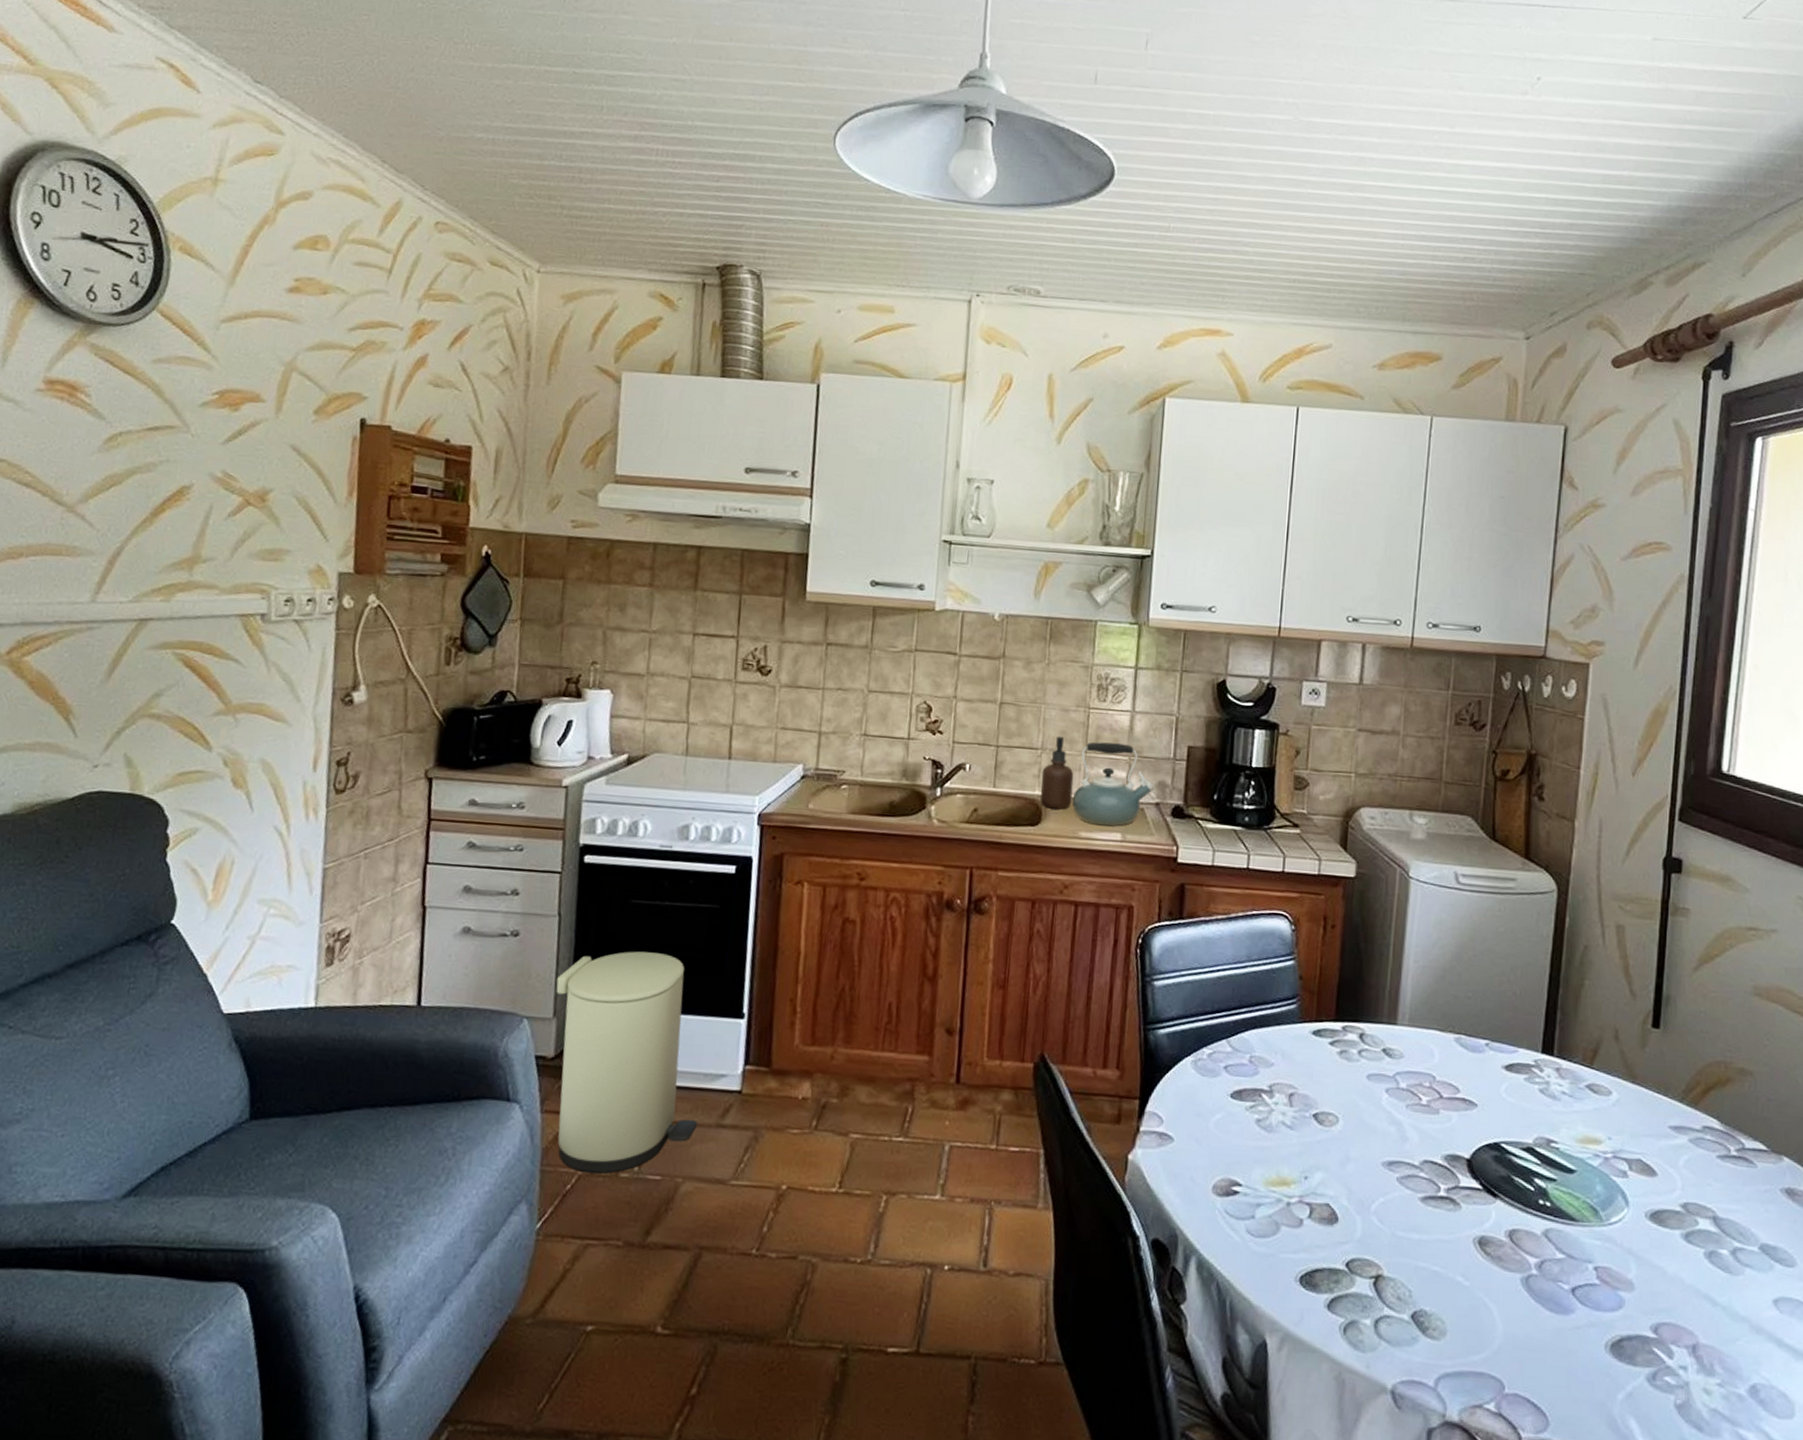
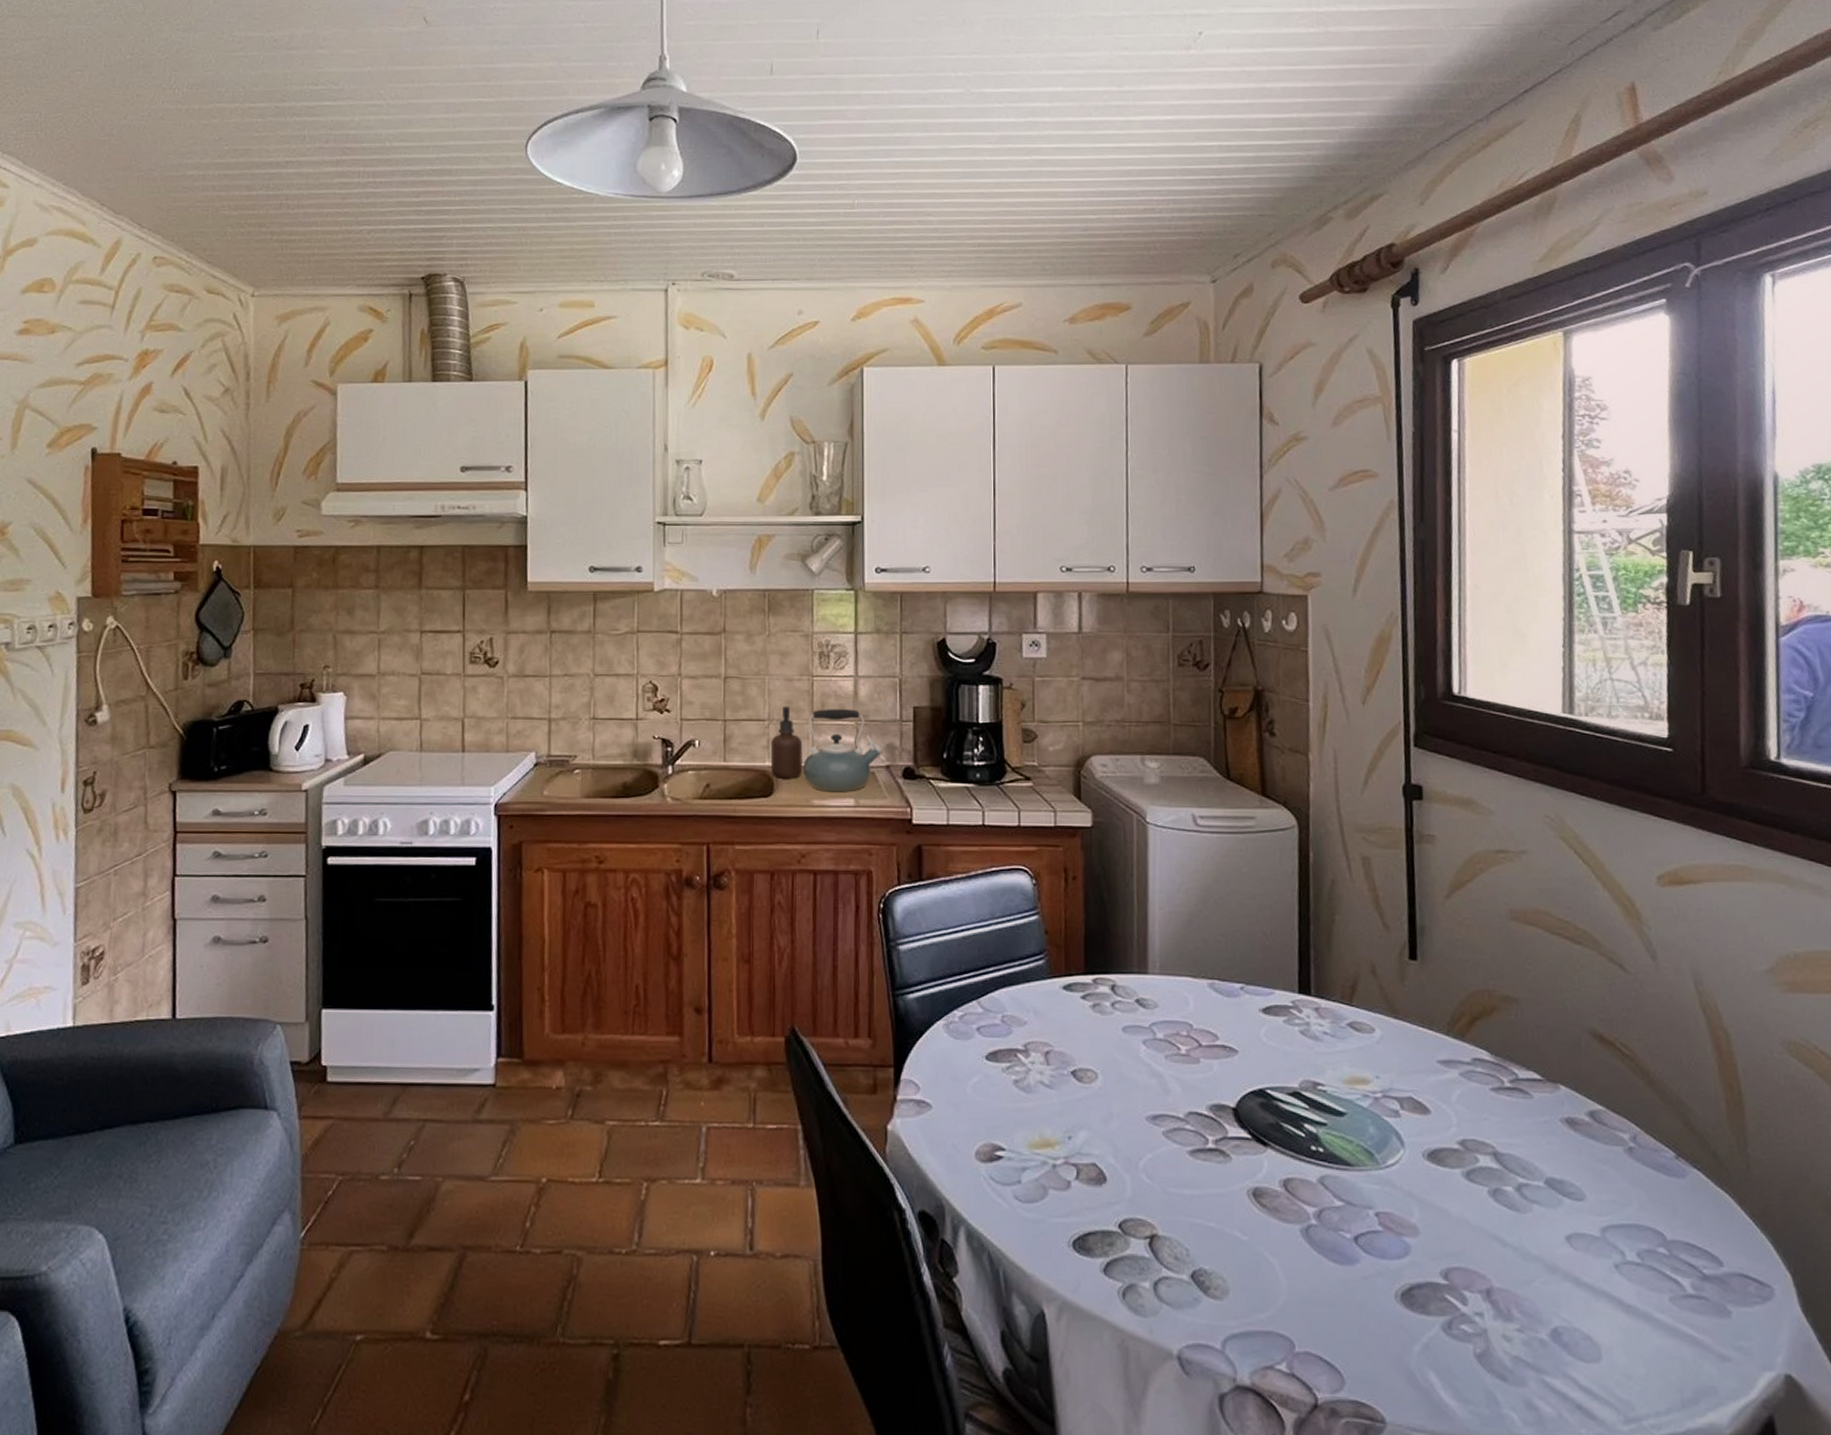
pedal bin: present [556,951,698,1174] -> none [307,949,455,1177]

